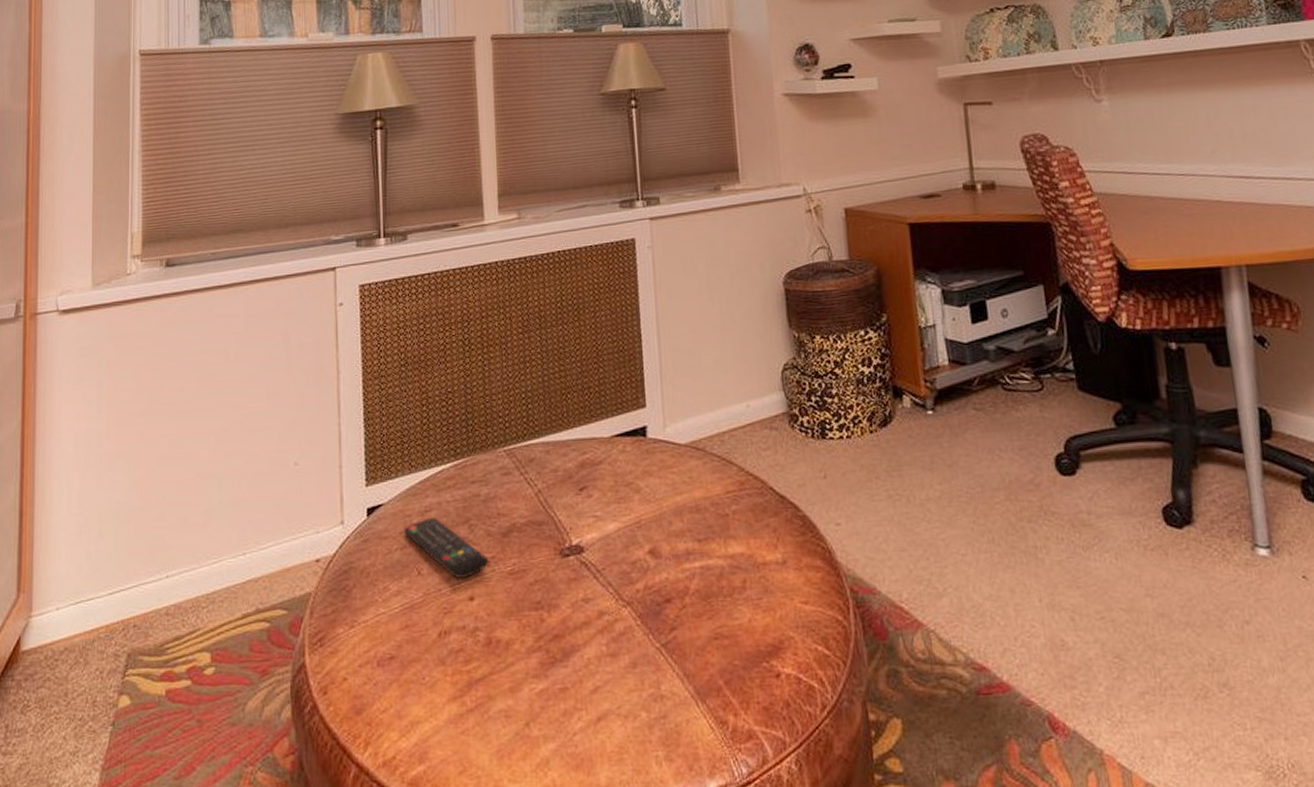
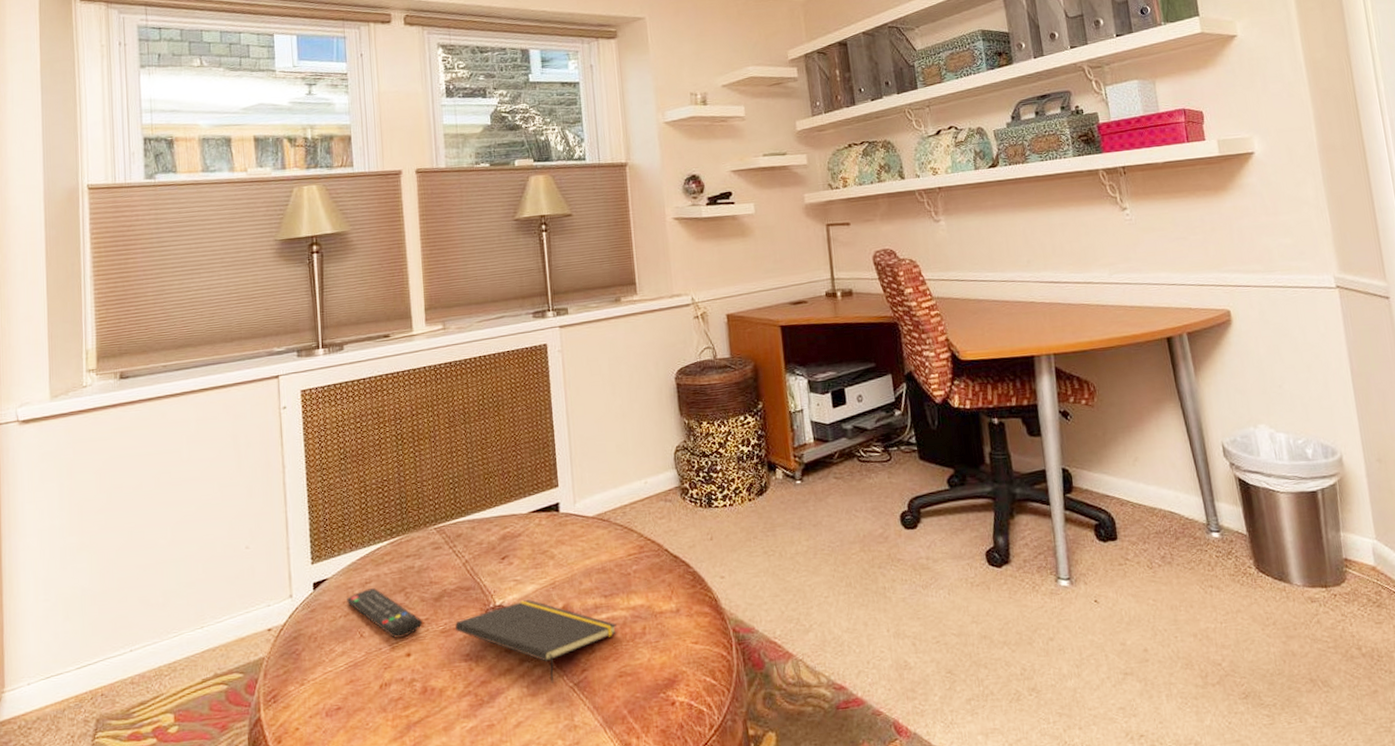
notepad: none [524,539,712,642] -> present [454,599,617,683]

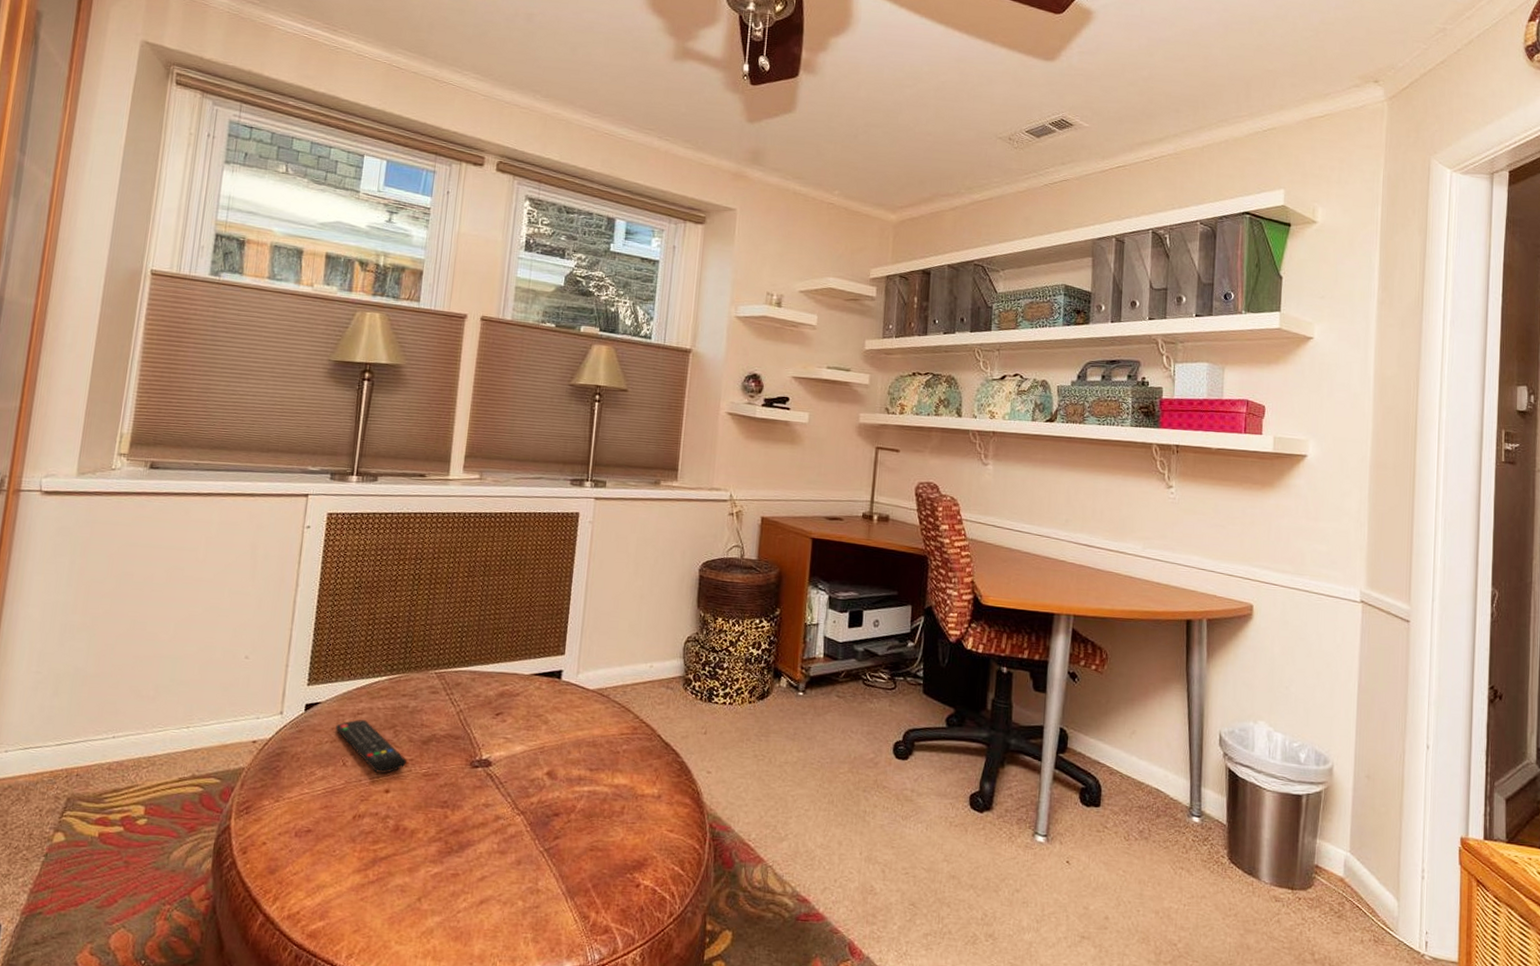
notepad: present [454,599,617,683] -> none [437,758,597,845]

